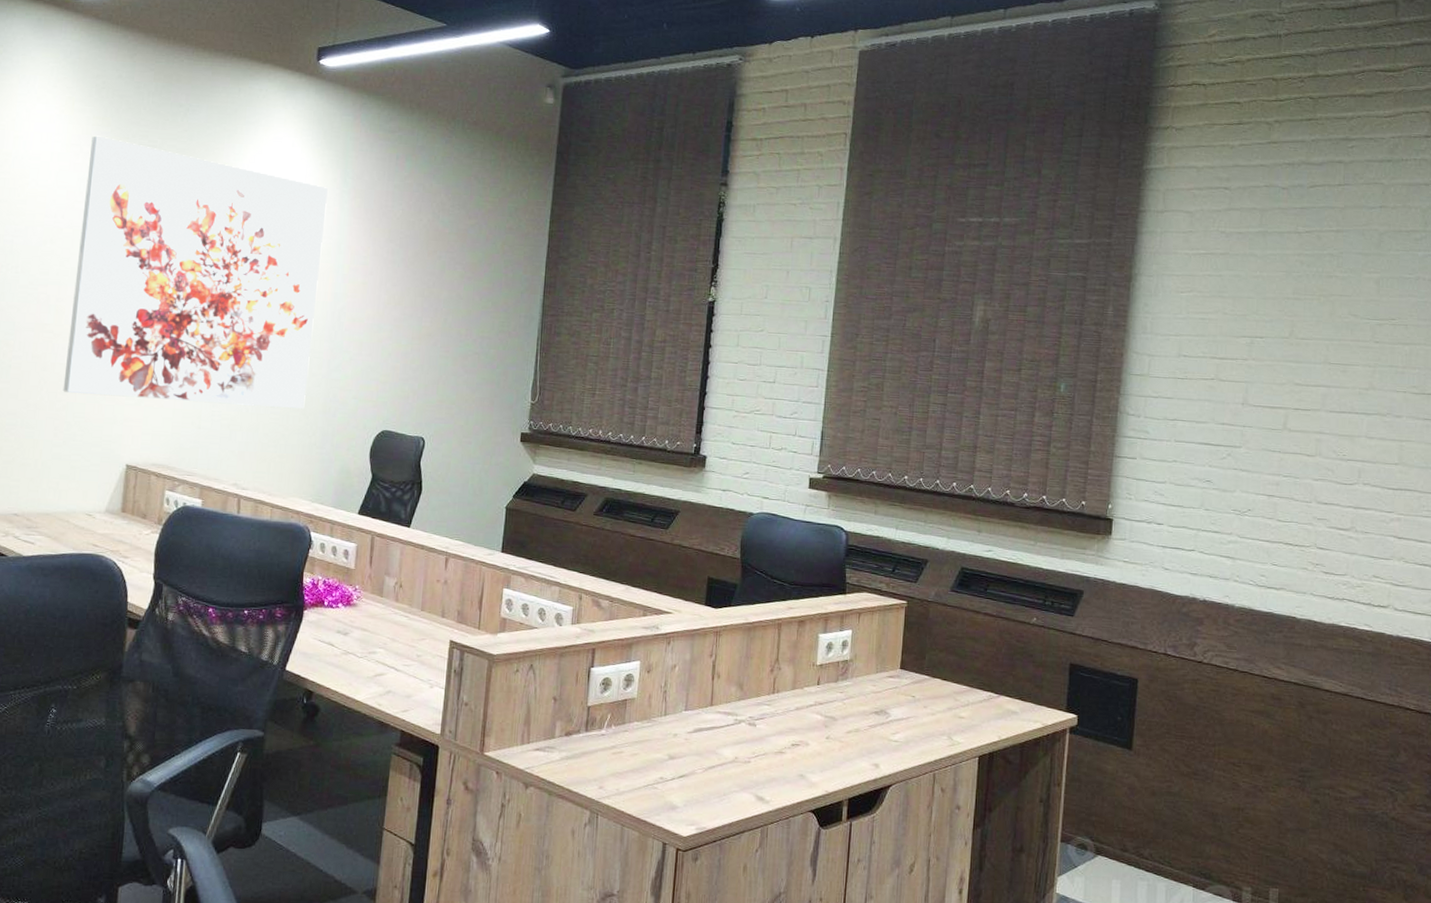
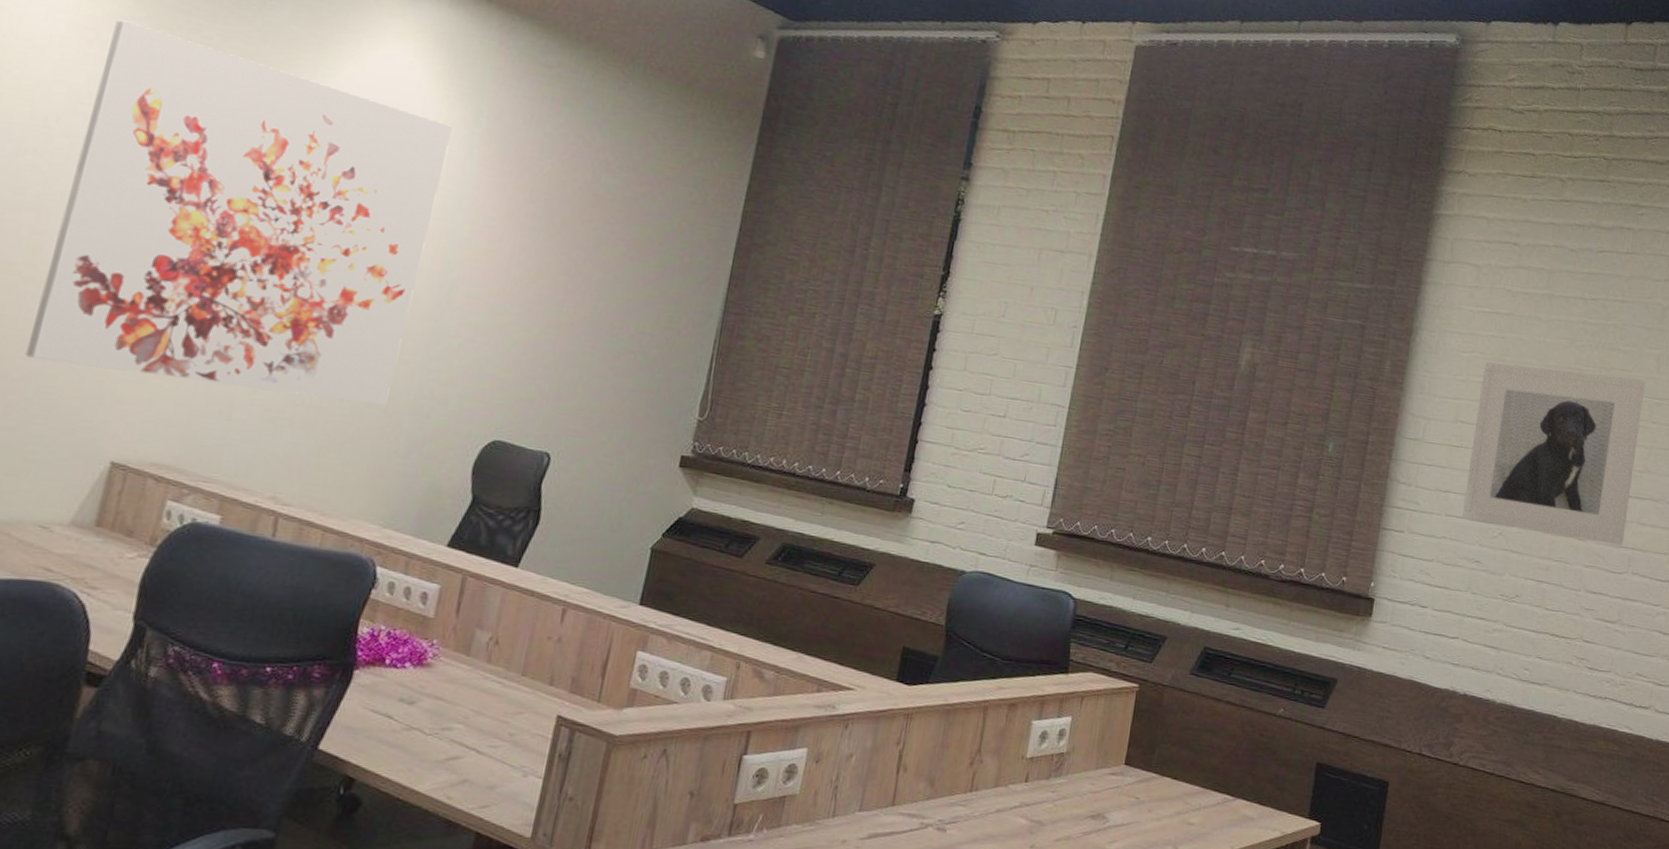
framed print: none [1190,299,1365,459] -> present [1461,362,1645,545]

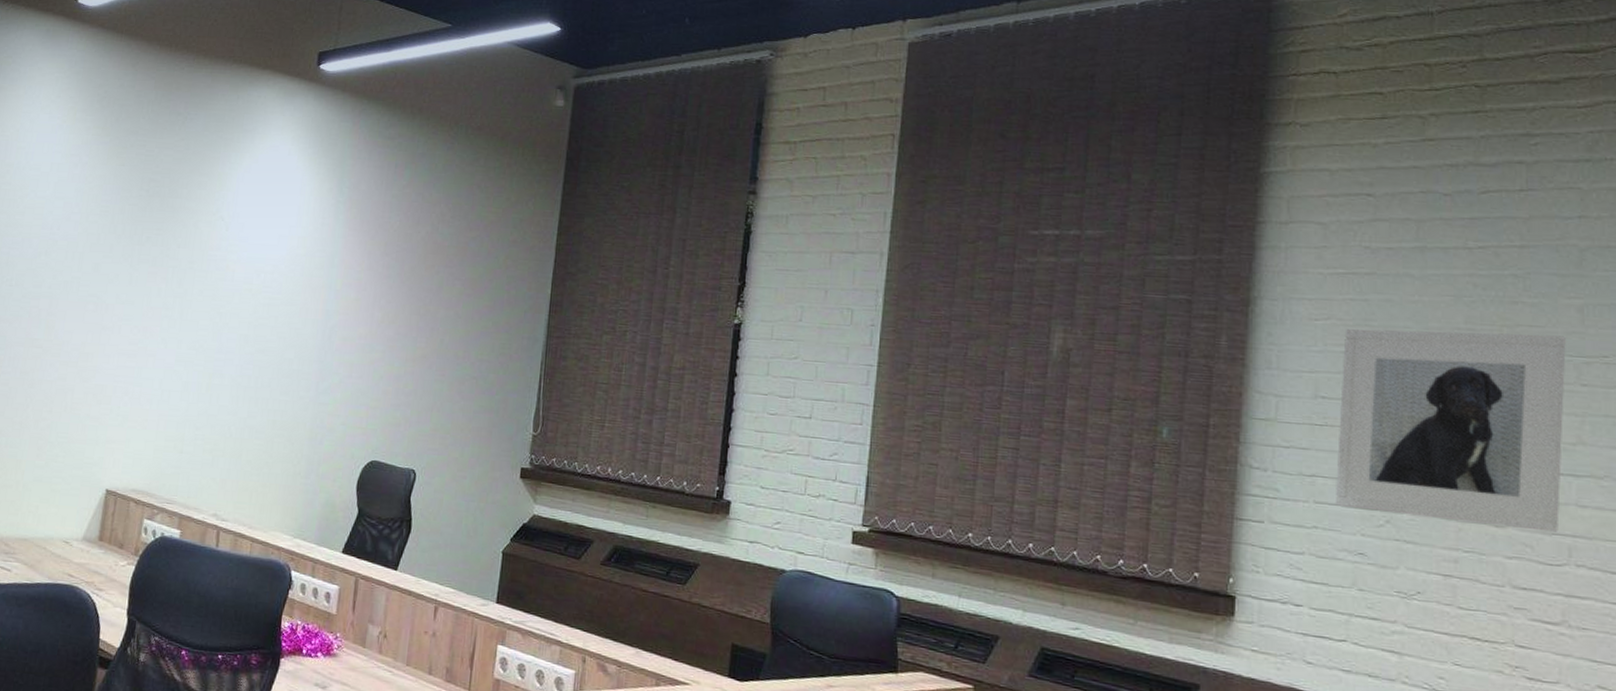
wall art: present [25,20,453,405] -> none [48,145,323,434]

